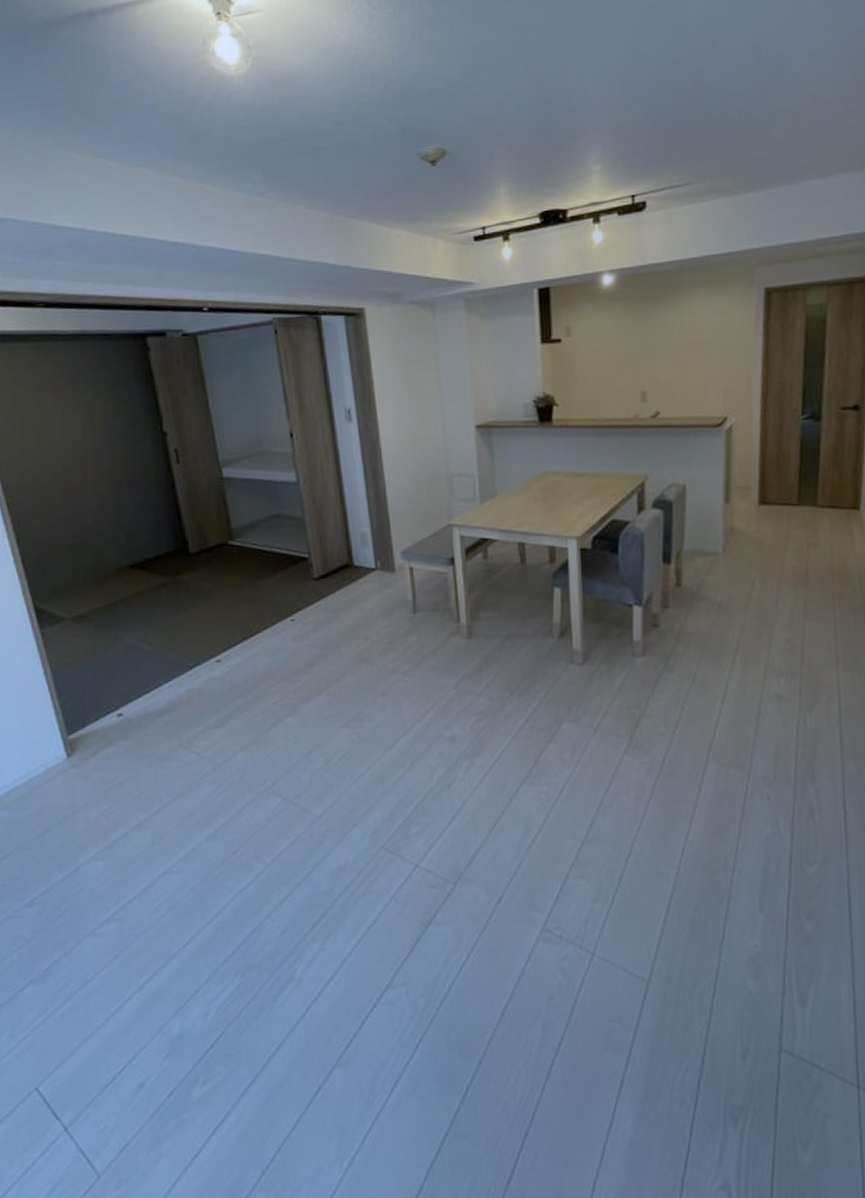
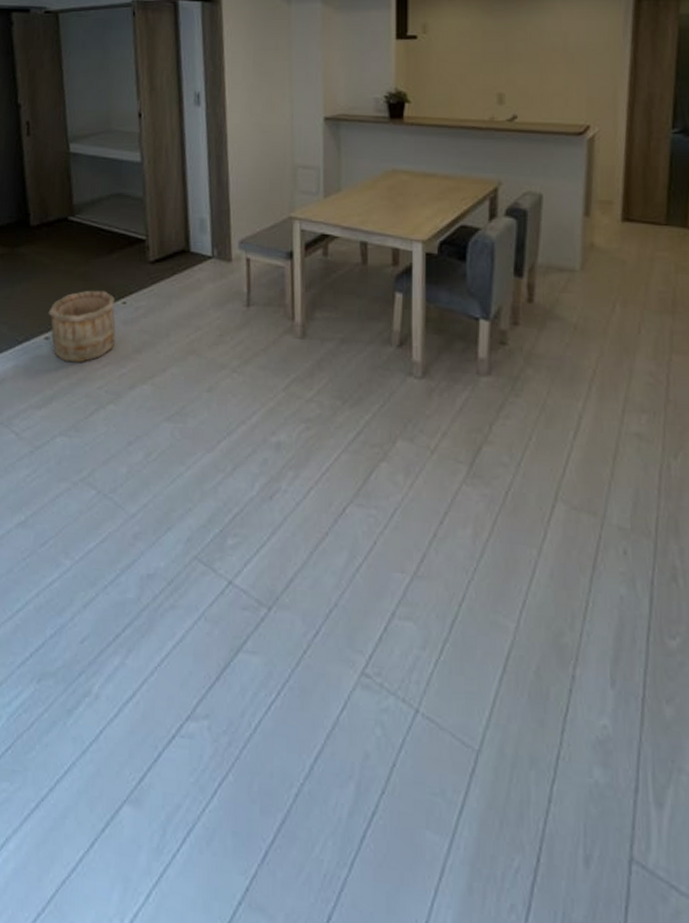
wooden bucket: none [217,610,286,681] -> present [48,290,116,362]

